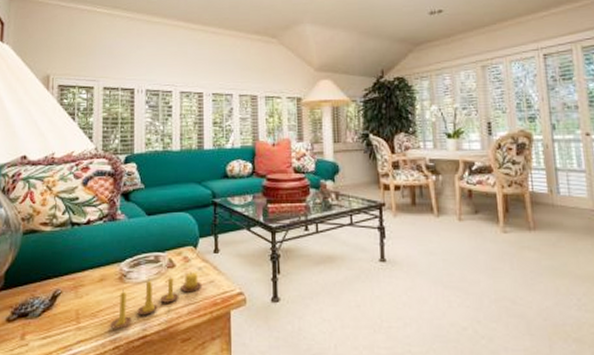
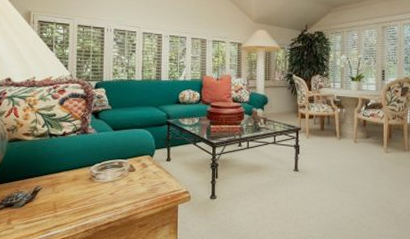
candle: present [110,272,201,329] -> none [81,175,156,217]

